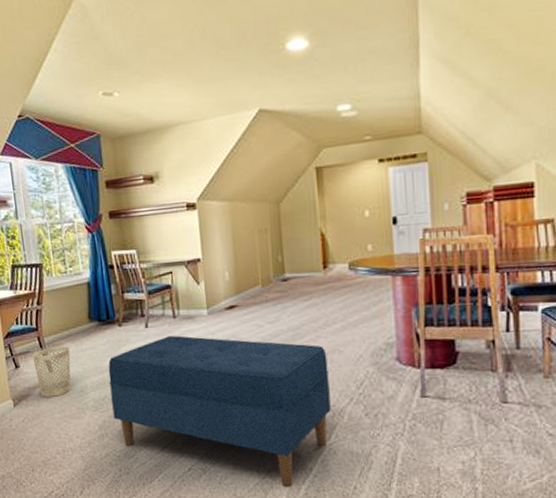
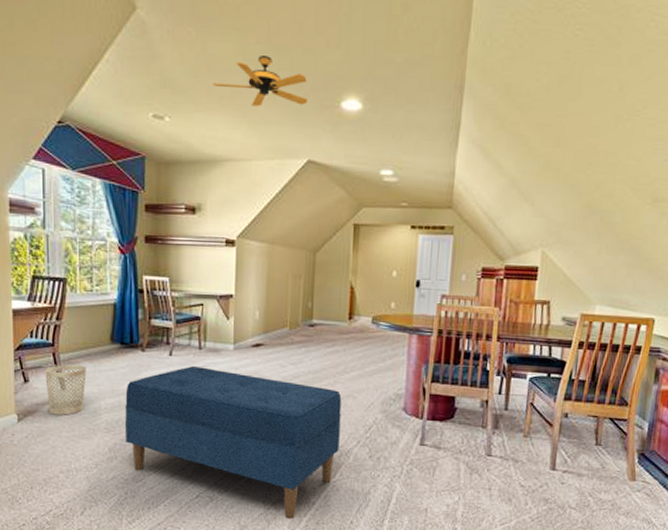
ceiling fan: none [155,12,251,66] -> present [212,56,308,107]

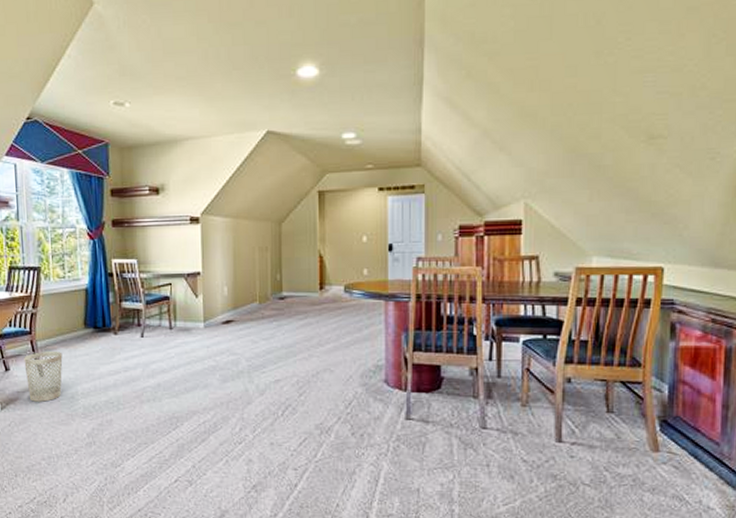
bench: present [125,366,342,520] -> none [100,347,319,503]
ceiling fan: present [212,56,308,107] -> none [169,33,263,84]

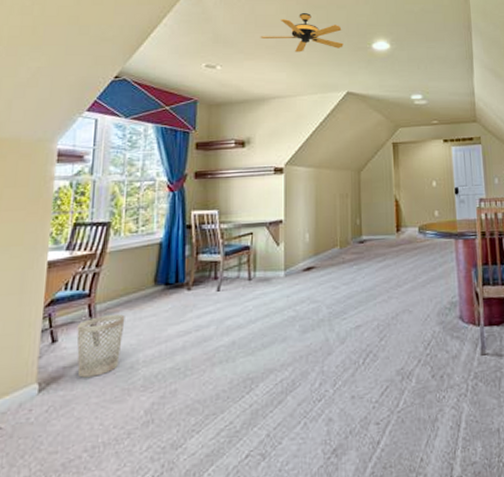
ceiling fan: none [169,33,263,84] -> present [260,13,344,53]

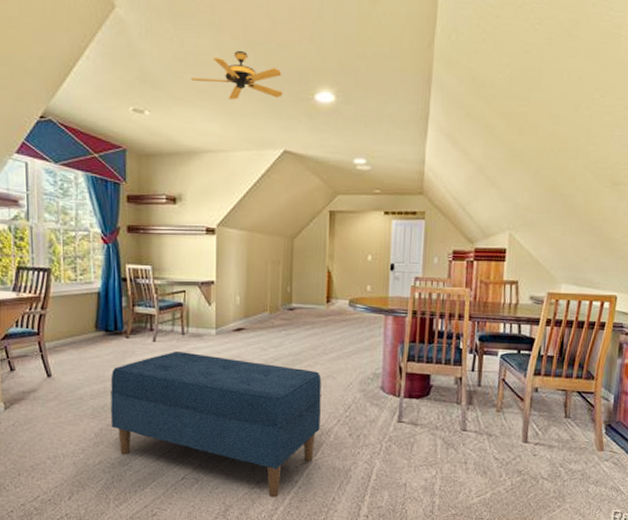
wastebasket: present [76,314,125,378] -> none [31,353,72,402]
bench: none [165,299,400,468] -> present [110,352,322,498]

